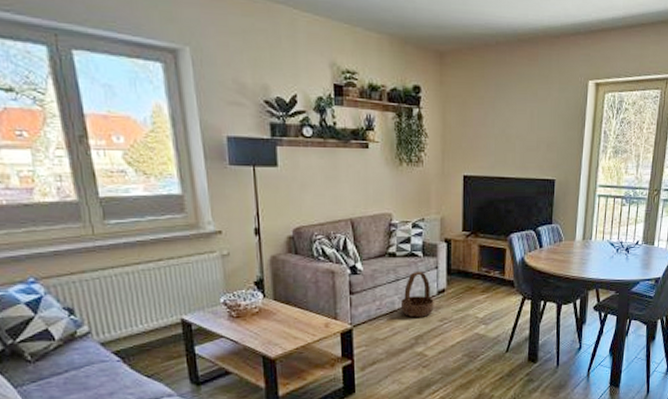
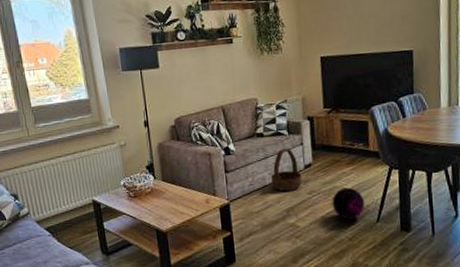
ball: none [463,316,496,349] -> present [332,187,365,220]

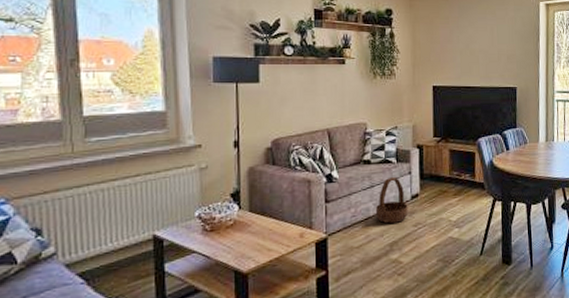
ball: present [332,187,365,220] -> none [437,219,470,254]

